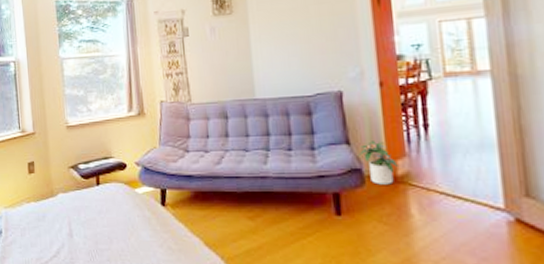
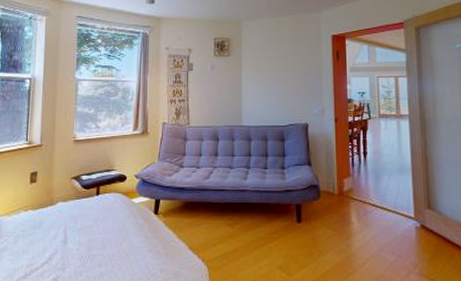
potted plant: present [358,141,398,185] -> none [316,163,344,198]

